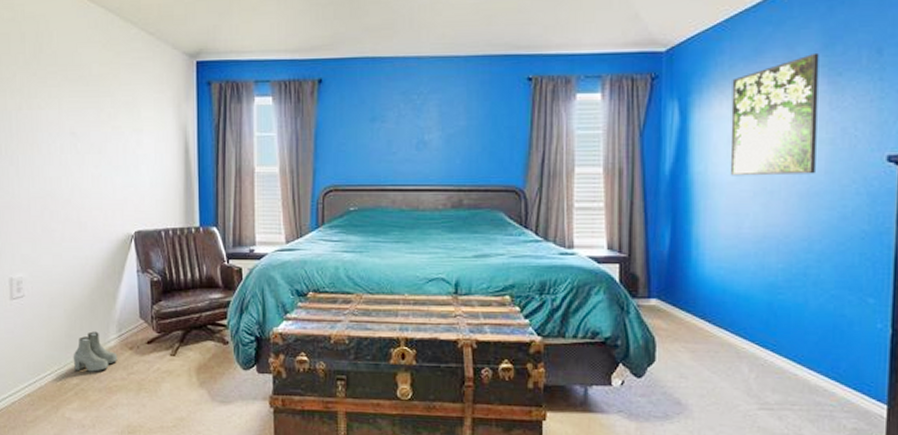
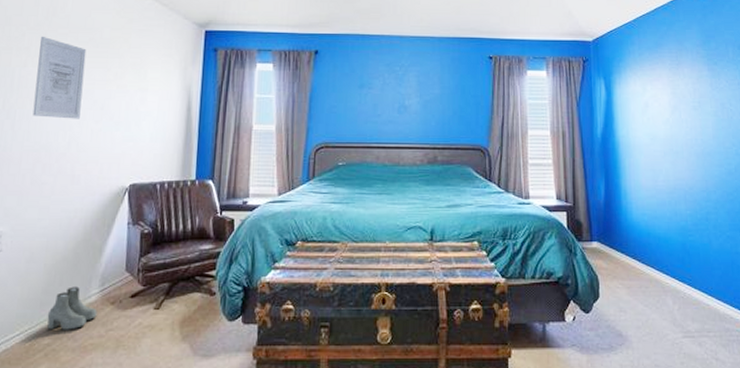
wall art: none [30,75,79,164] -> present [32,36,87,119]
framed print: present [730,52,819,176] -> none [642,47,706,139]

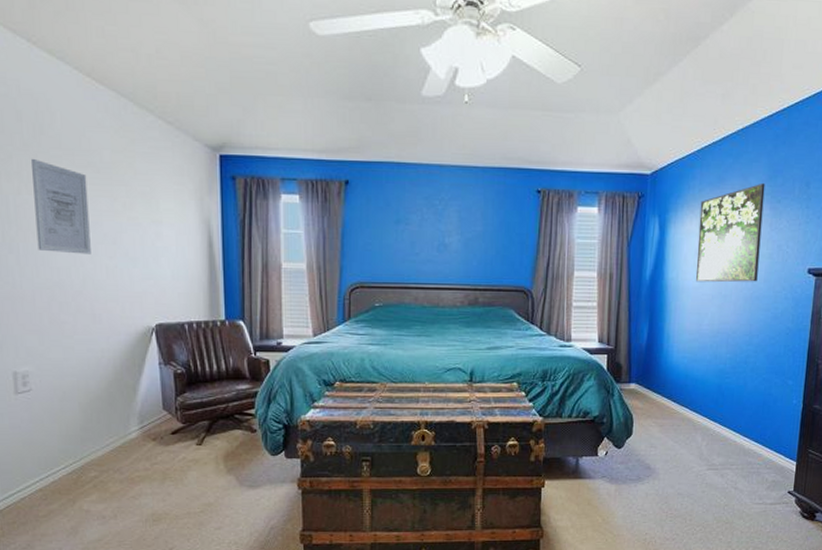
boots: present [47,286,98,330] -> none [90,424,140,464]
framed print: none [642,47,706,139] -> present [695,182,765,283]

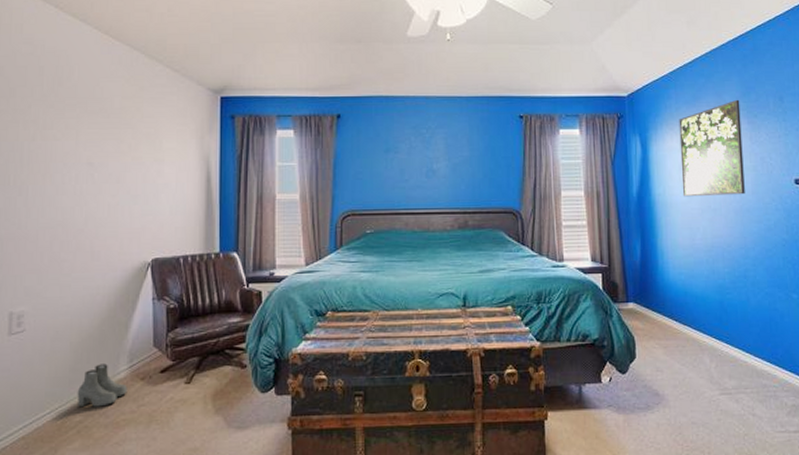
wall art: present [30,158,91,255] -> none [46,107,97,194]
boots: none [90,424,140,464] -> present [77,363,128,408]

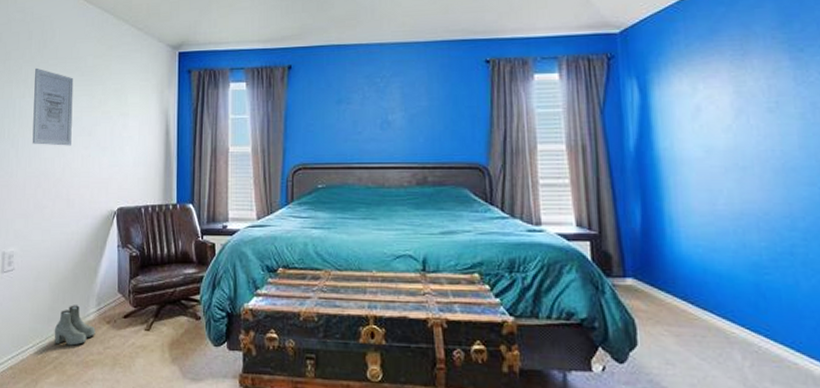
wall art: none [46,107,97,194] -> present [32,68,74,146]
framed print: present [679,99,745,197] -> none [690,30,789,152]

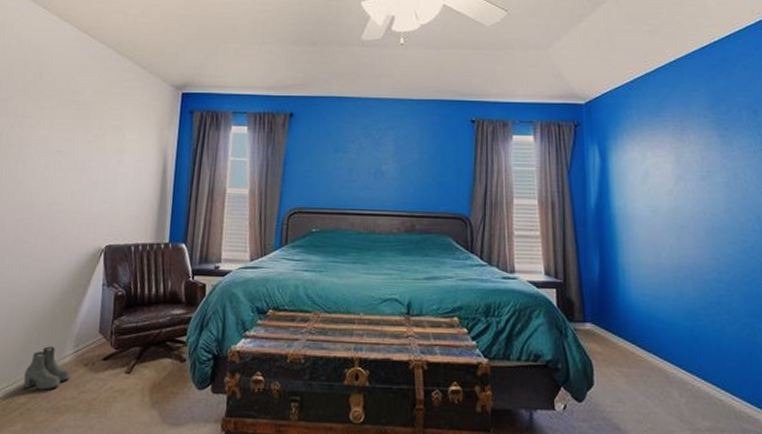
wall art: present [32,68,74,146] -> none [17,98,69,180]

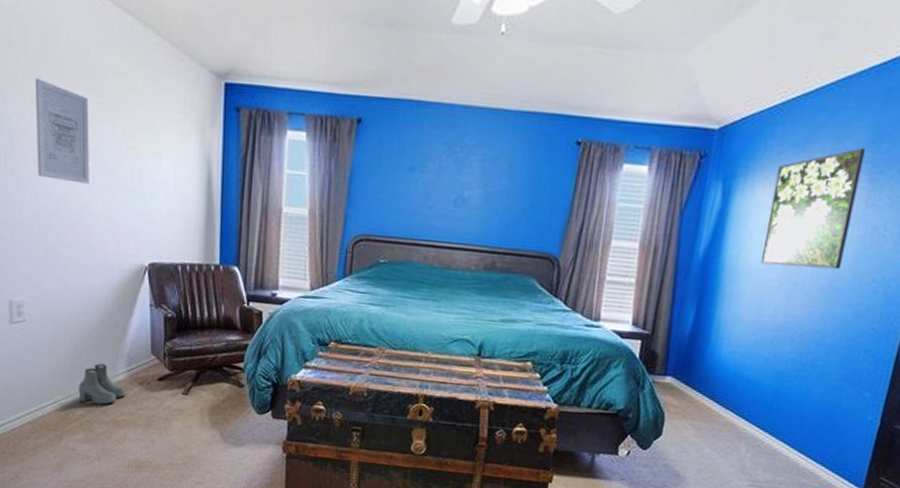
wall art: none [17,98,69,180] -> present [34,77,89,184]
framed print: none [641,110,717,212] -> present [760,147,866,270]

